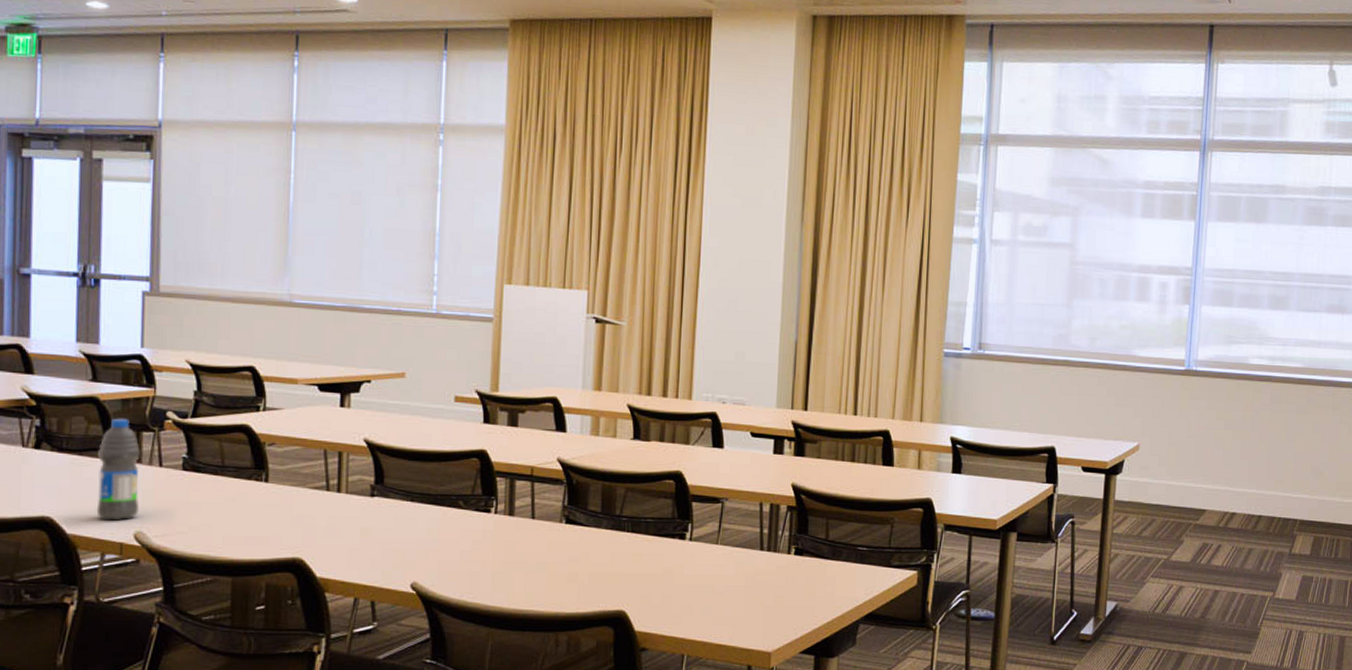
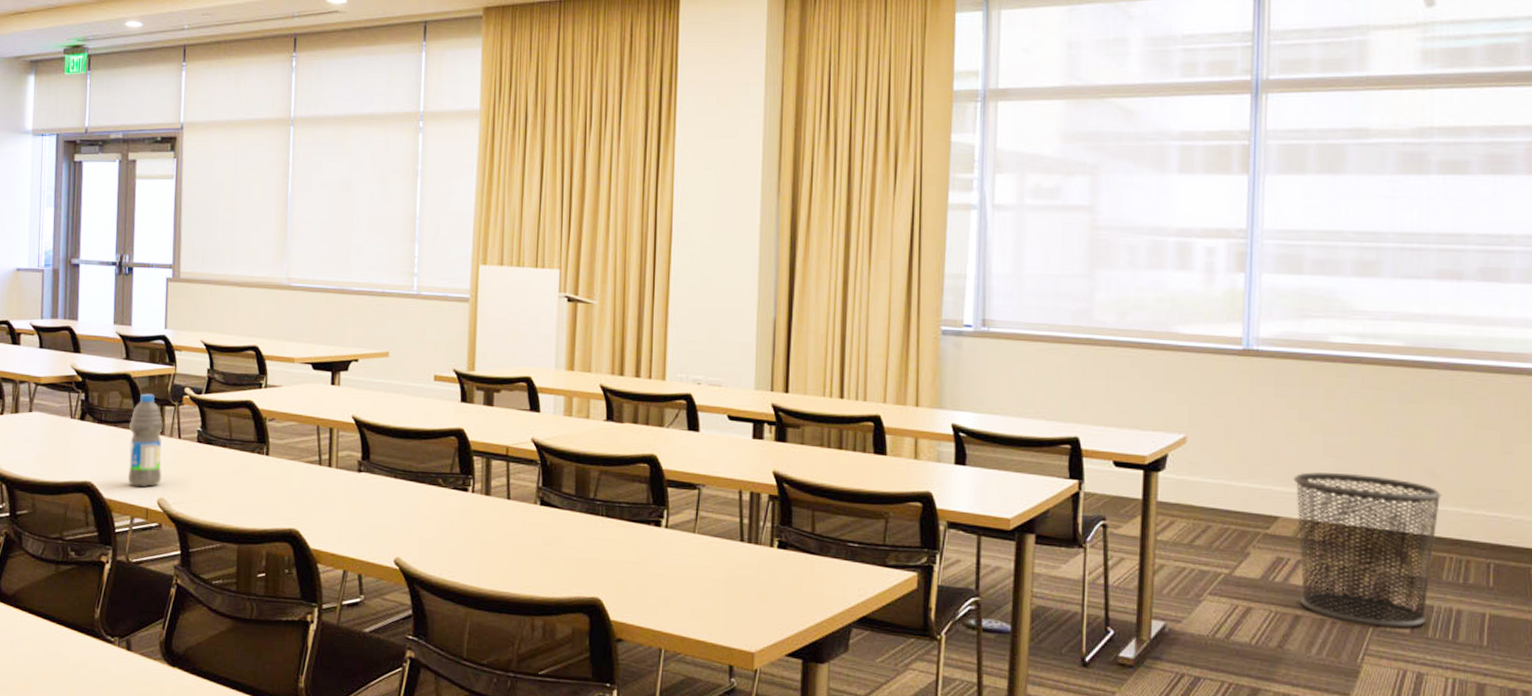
trash can: none [1218,471,1323,597] -> present [1293,471,1442,629]

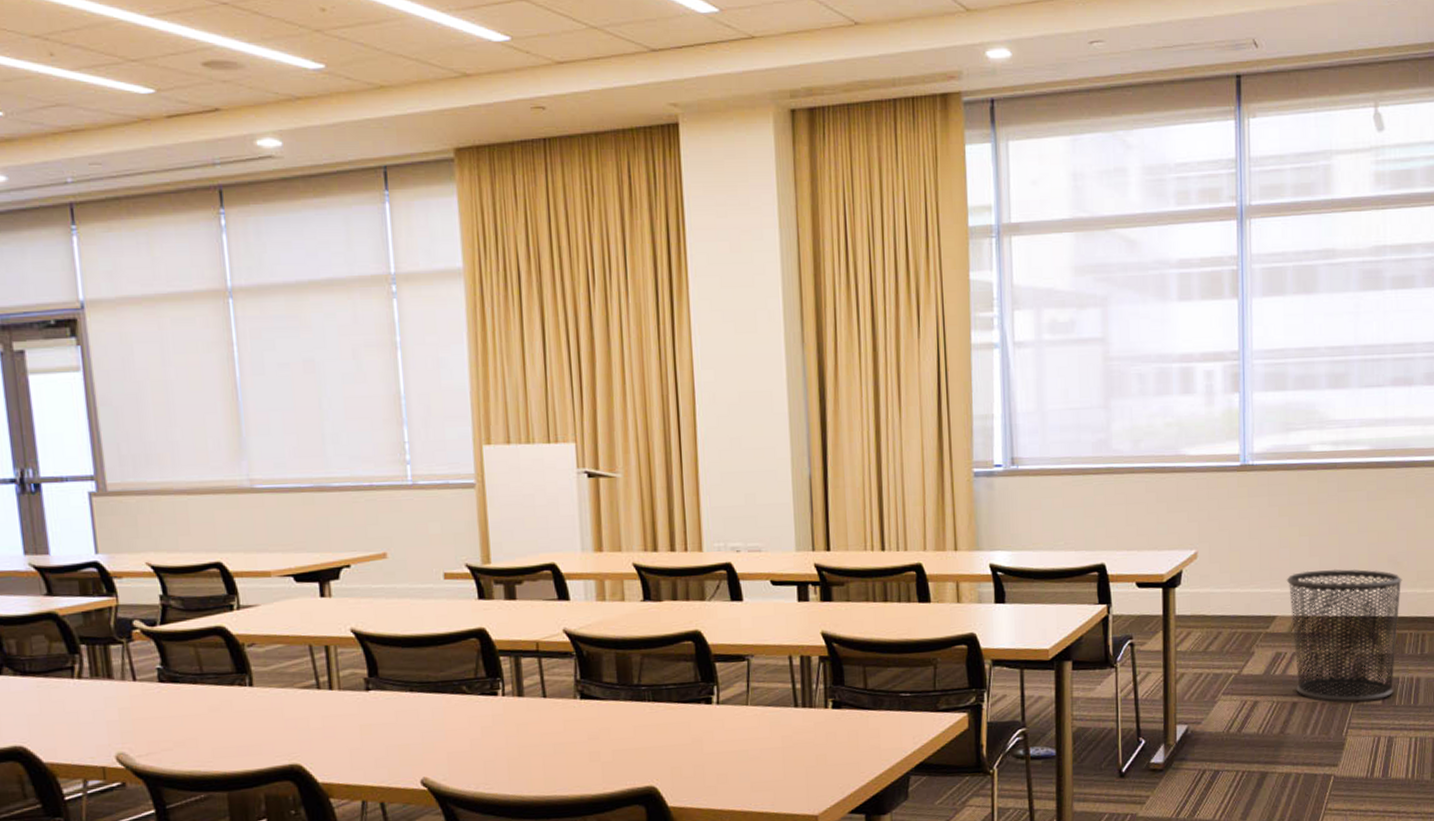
water bottle: present [127,393,163,488] -> none [64,632,118,745]

